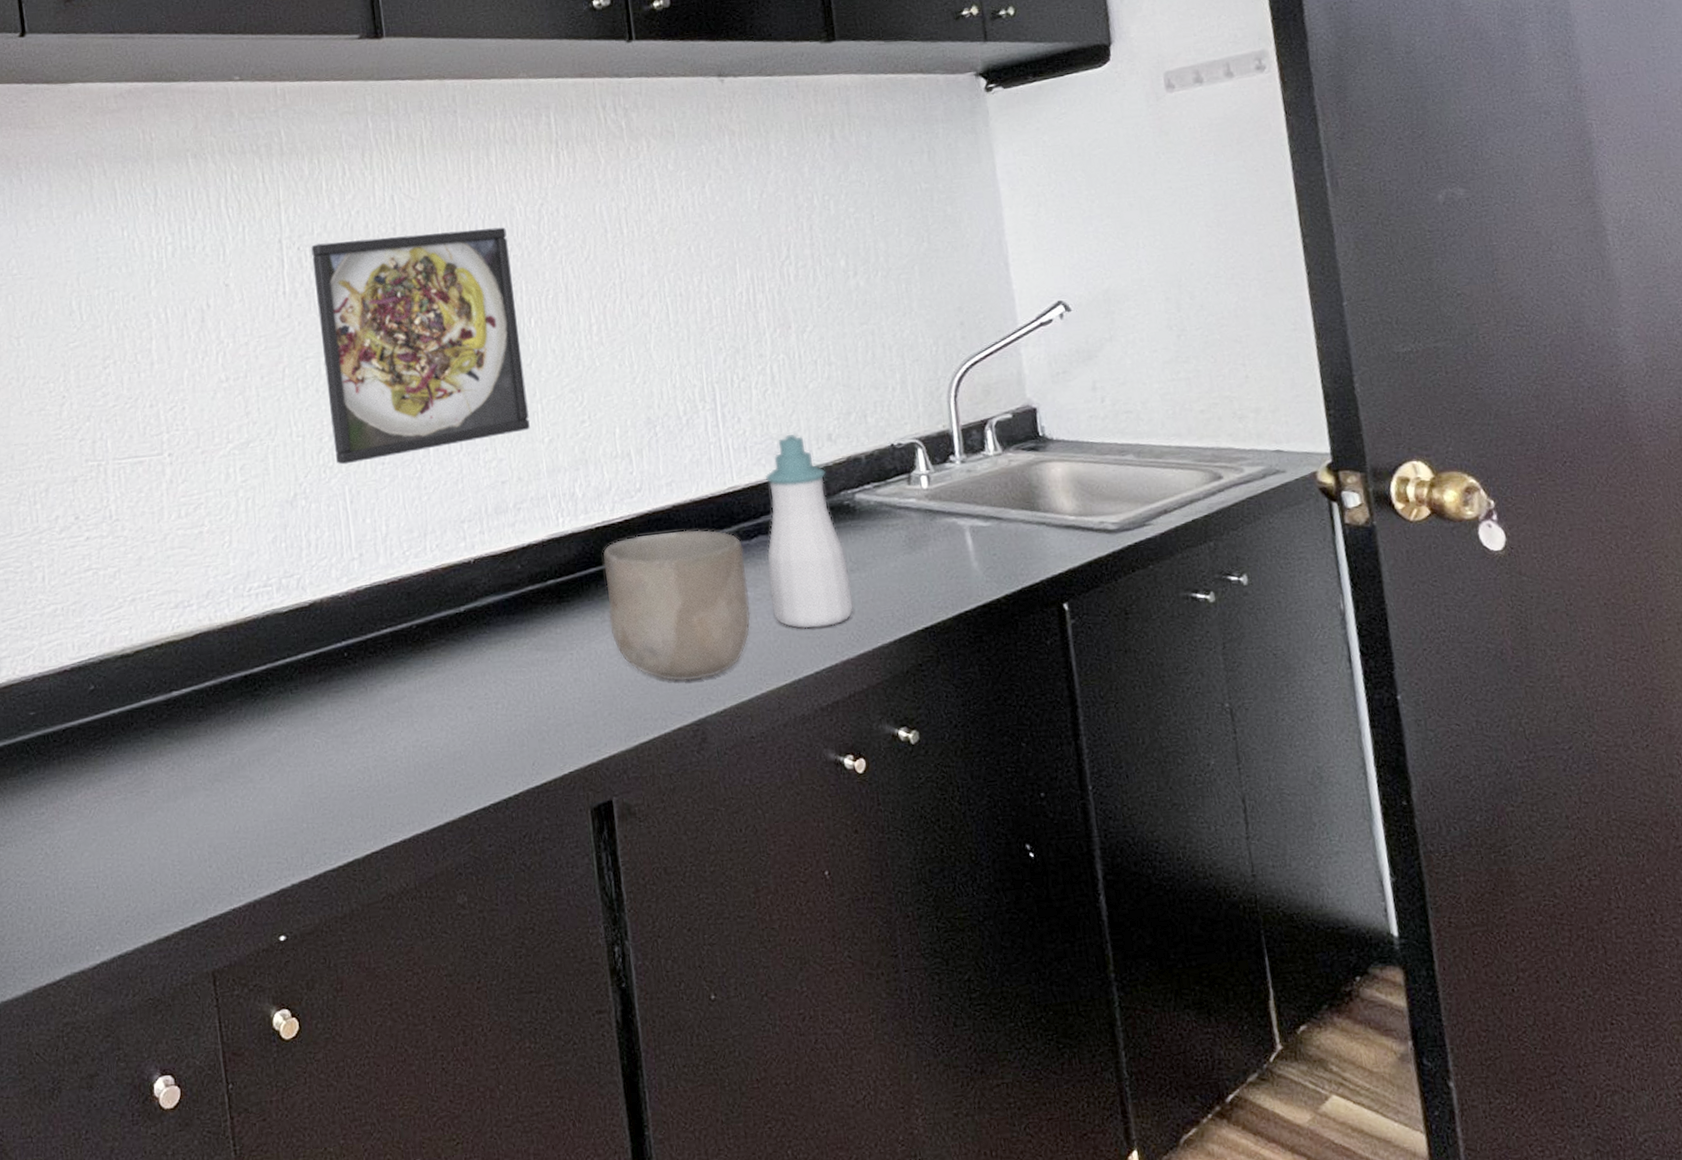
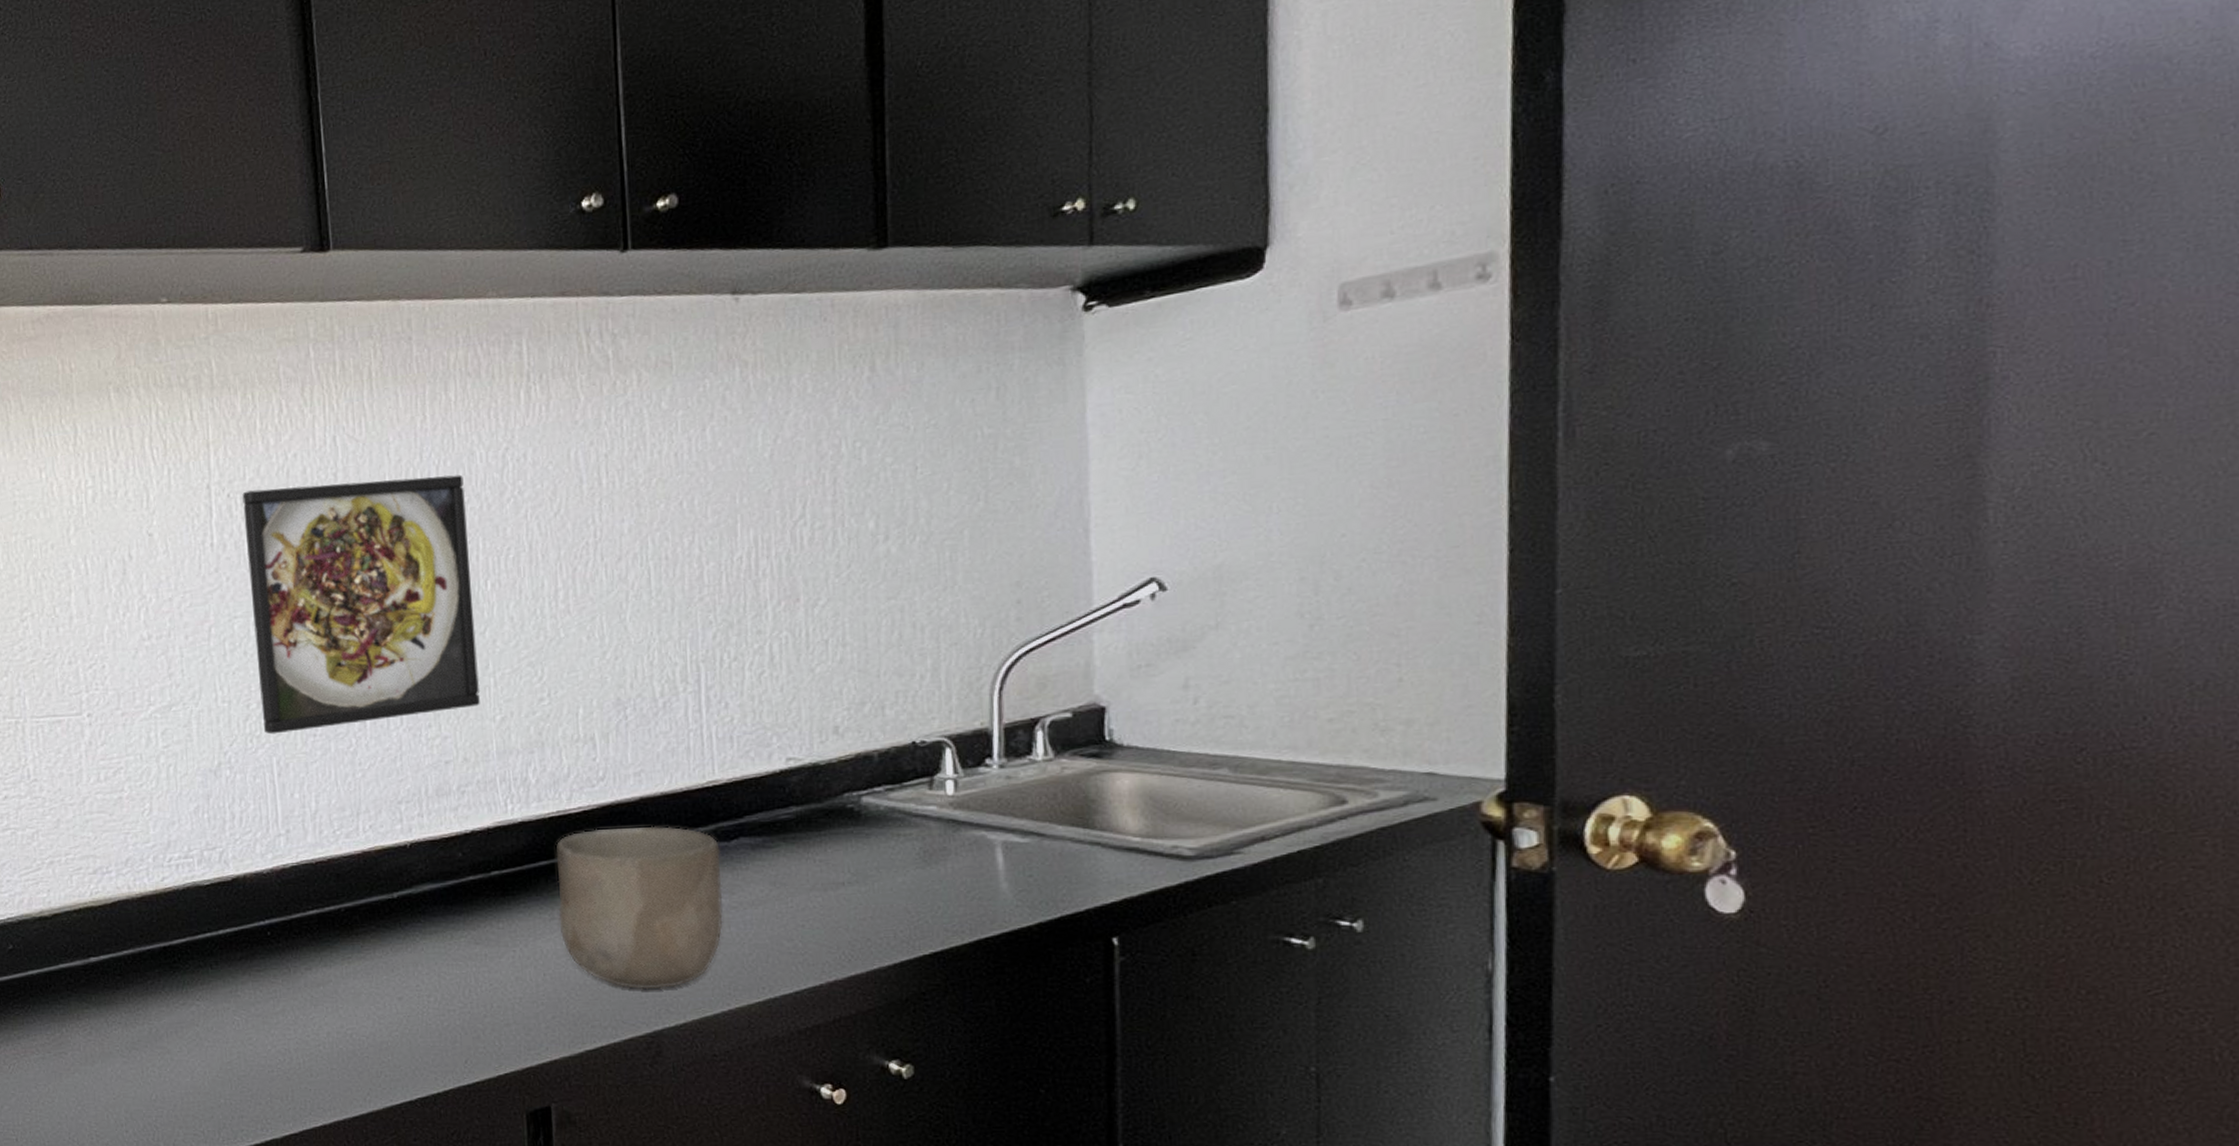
soap bottle: present [764,433,854,629] -> none [747,724,847,944]

